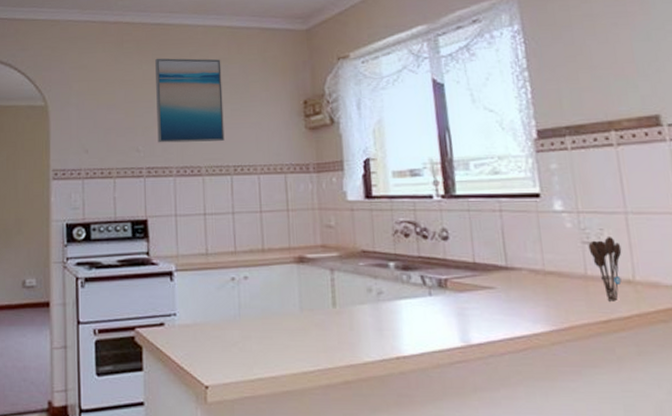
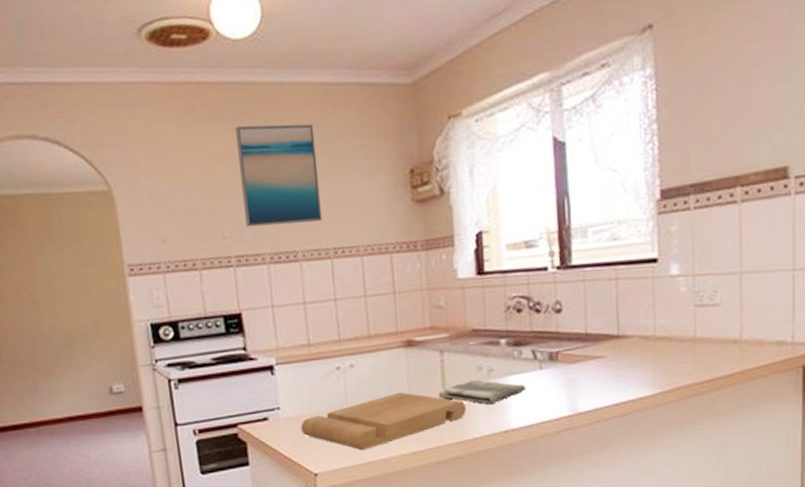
cutting board: none [195,307,357,365] -> present [301,392,467,450]
dish towel: none [329,300,417,327] -> present [438,379,527,404]
utensil holder: present [588,237,622,302] -> none [700,298,732,362]

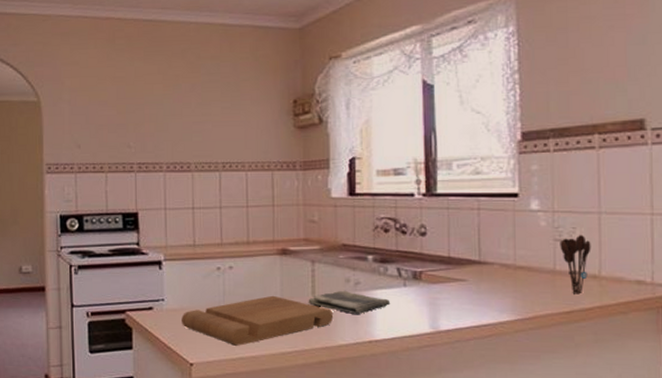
wall art: present [235,124,322,228] -> none [147,55,214,140]
utensil holder: none [700,298,732,362] -> present [560,235,591,294]

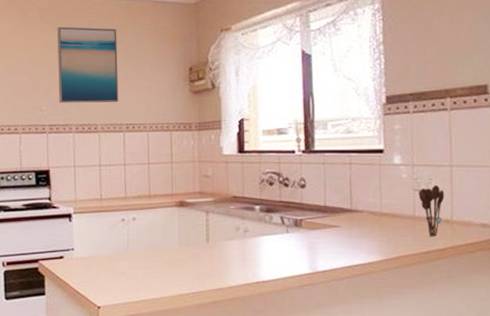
wall art: none [147,55,214,140] -> present [57,26,119,103]
cutting board: present [182,295,334,346] -> none [90,243,226,289]
dish towel: present [308,290,391,314] -> none [203,237,275,258]

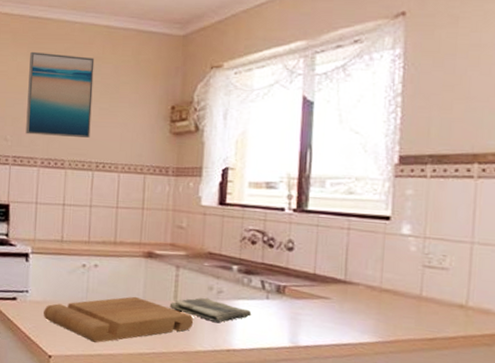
cutting board: none [90,243,226,289] -> present [43,296,194,343]
dish towel: none [203,237,275,258] -> present [169,297,252,322]
utensil holder: present [418,185,445,237] -> none [428,263,461,323]

